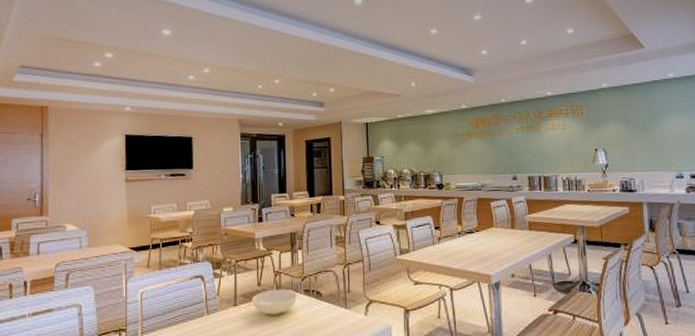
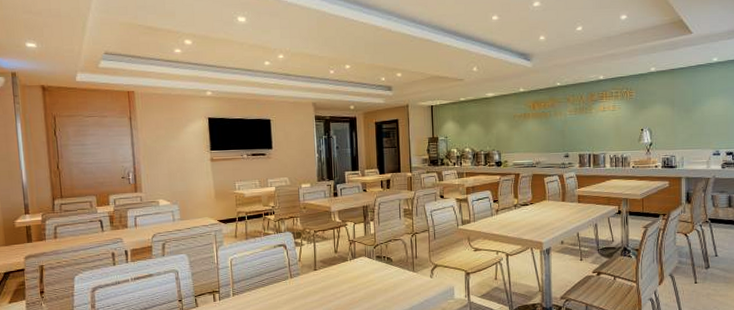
bowl: present [251,289,298,316] -> none [329,255,371,279]

